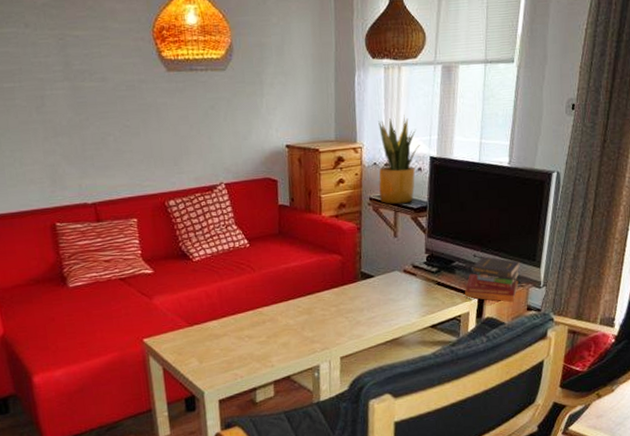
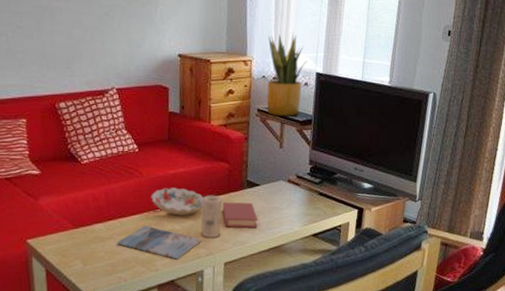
magazine: none [231,321,317,355] -> present [116,225,202,260]
decorative bowl: none [264,282,318,310] -> present [151,187,204,216]
candle: none [315,288,337,332] -> present [201,195,223,238]
book: none [336,294,374,322] -> present [222,202,258,229]
books: present [464,256,520,303] -> none [345,170,398,215]

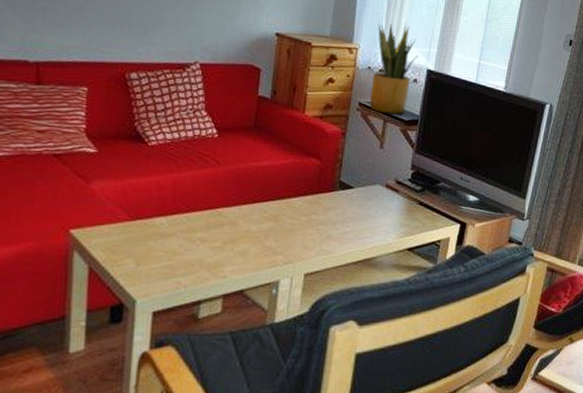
magazine: present [116,225,202,260] -> none [179,223,281,266]
decorative bowl: present [151,187,204,216] -> none [226,182,289,215]
candle: present [201,195,223,238] -> none [281,194,310,244]
book: present [222,202,258,229] -> none [308,204,348,236]

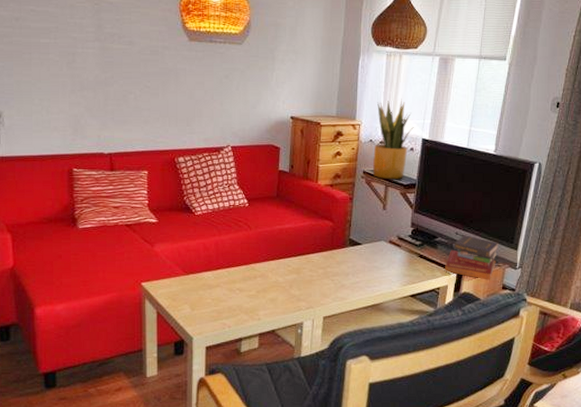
books: none [446,180,506,233] -> present [444,235,499,280]

